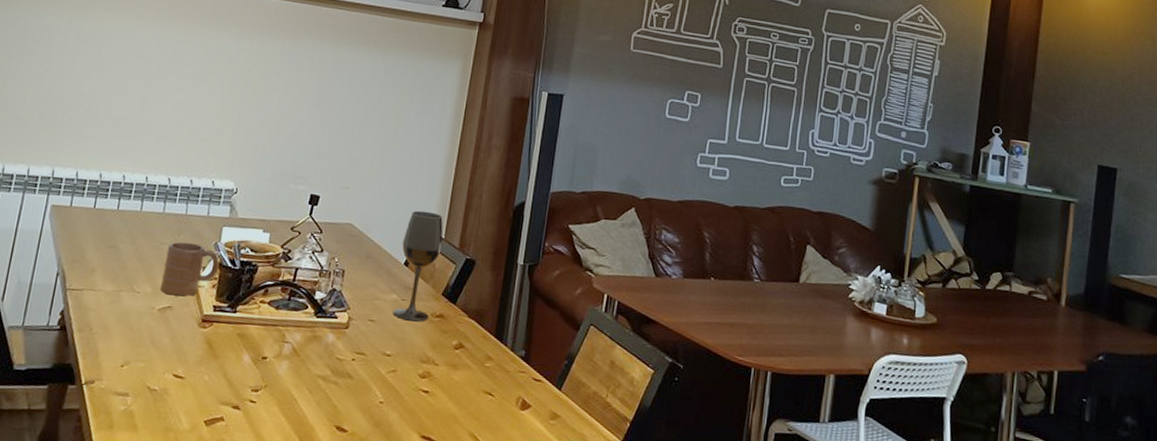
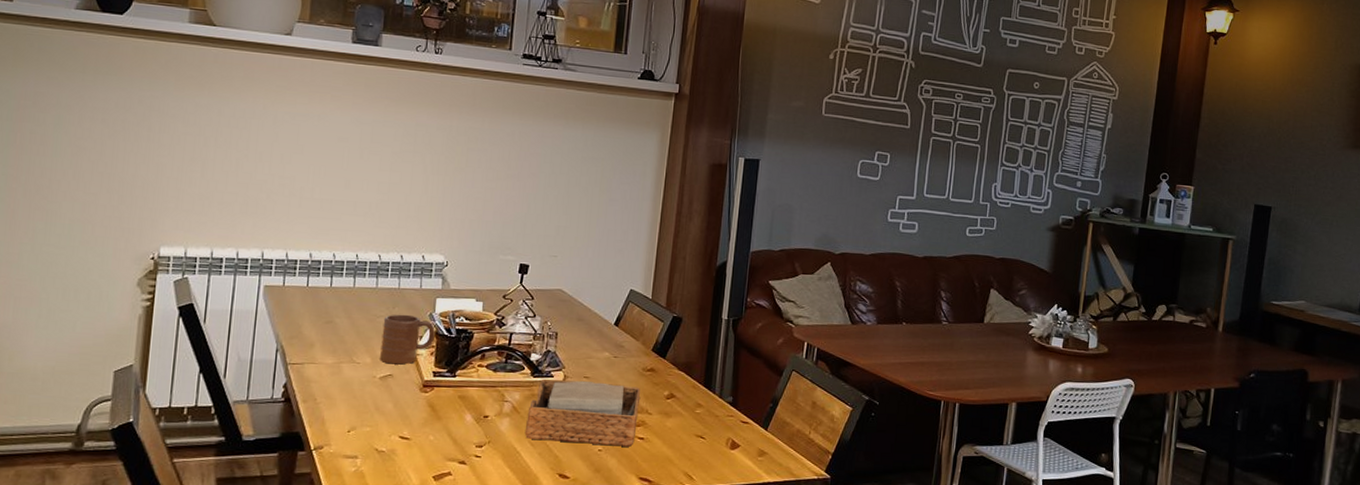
napkin holder: none [303,319,428,400] -> present [524,378,641,447]
wine glass: present [393,210,443,322] -> none [606,274,650,376]

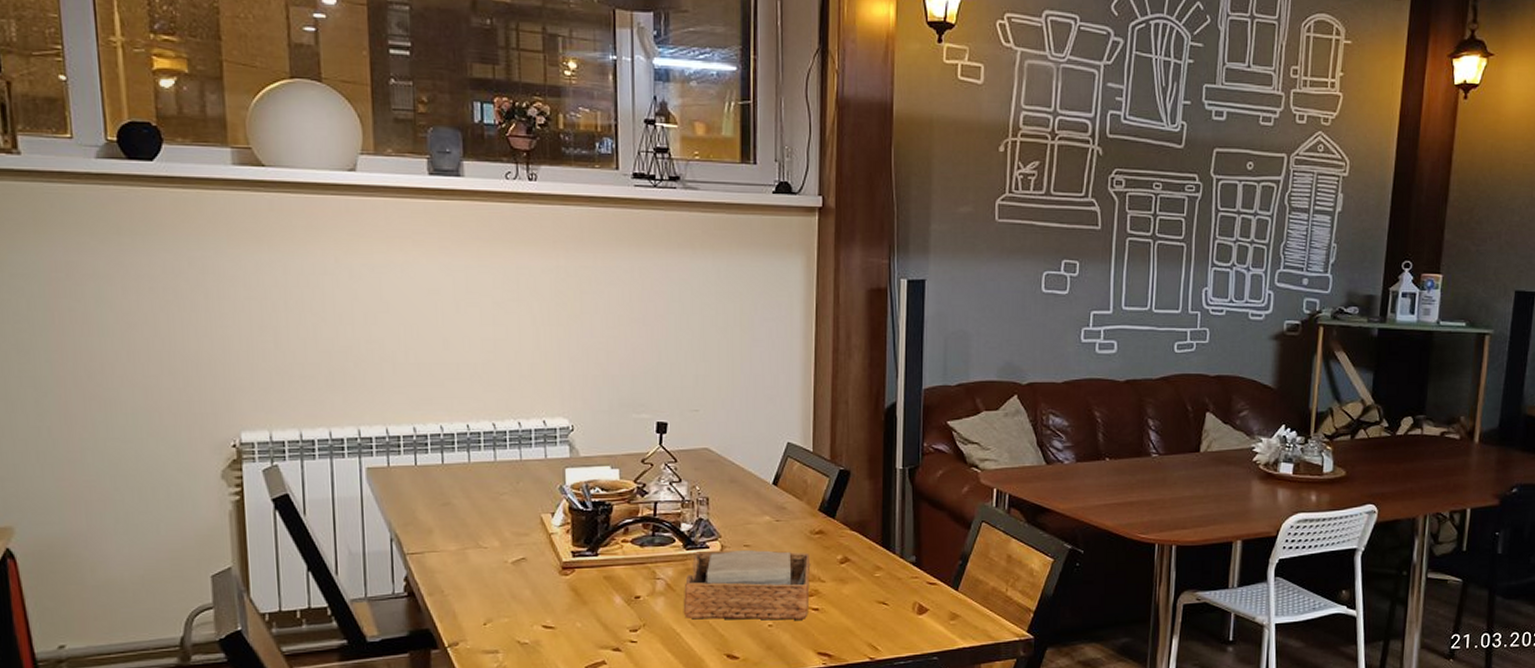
mug: present [380,314,436,365] -> none [508,489,570,546]

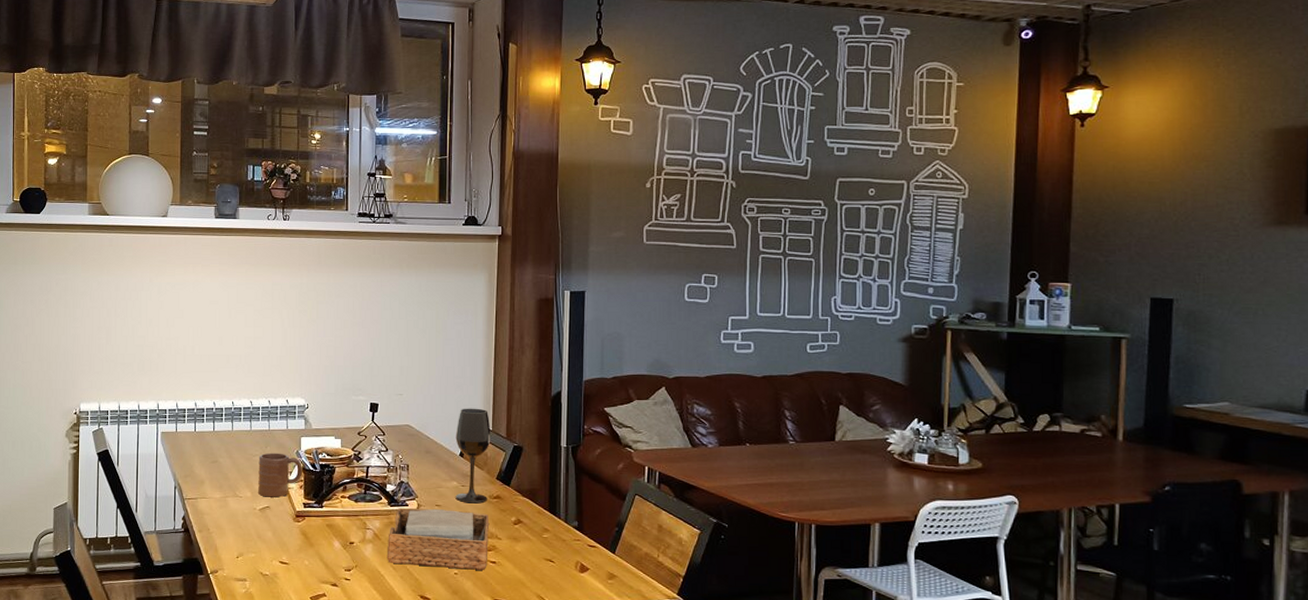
mug: none [508,489,570,546] -> present [258,452,303,498]
wine glass: none [767,425,811,541] -> present [455,408,491,504]

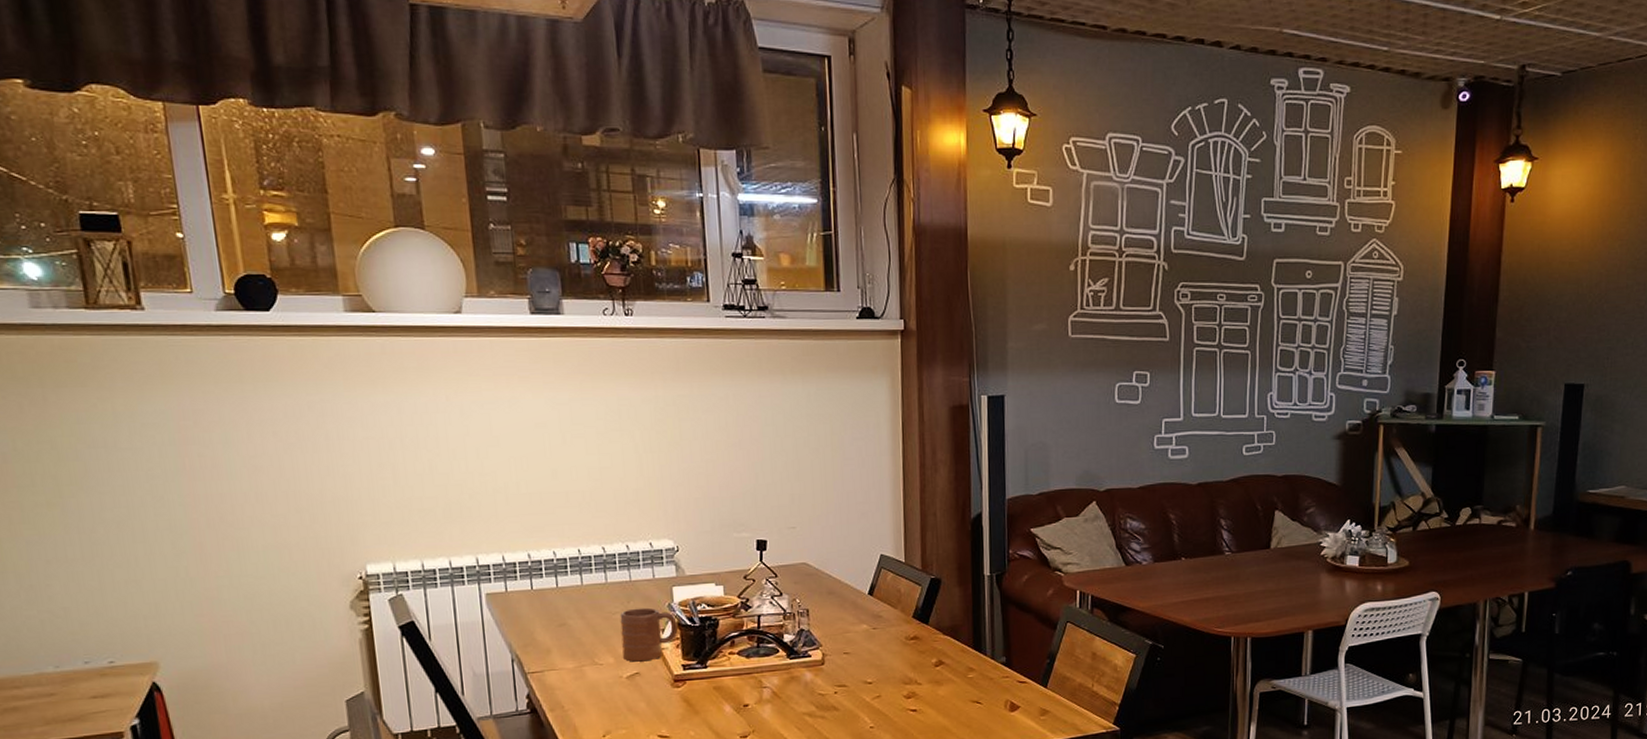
napkin holder: present [386,507,490,570] -> none [789,657,908,724]
wine glass: present [455,408,491,504] -> none [862,538,904,648]

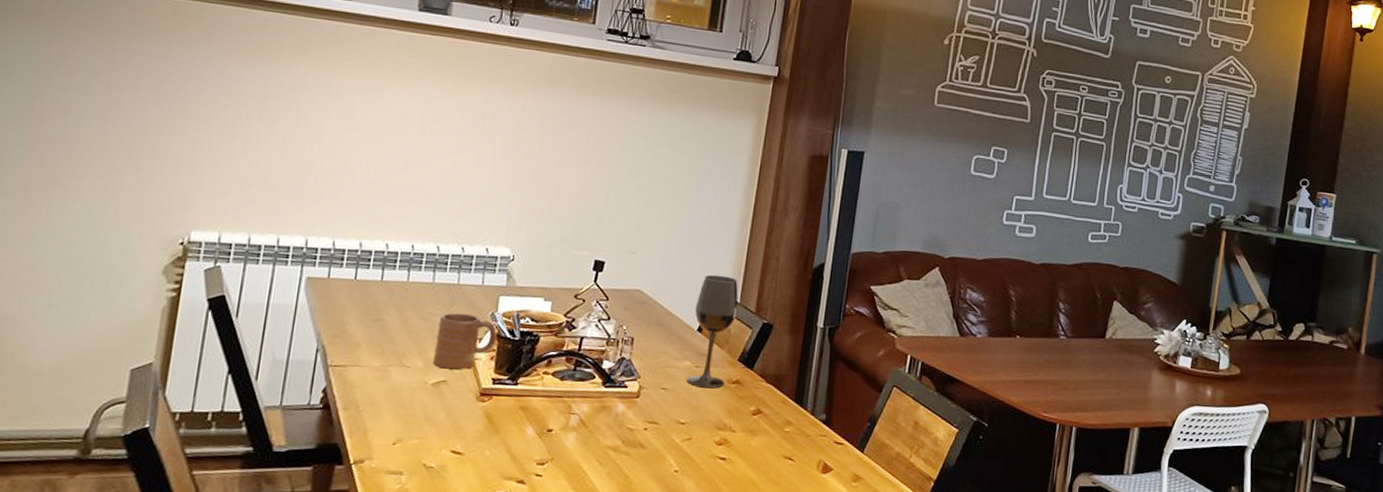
wine glass: none [862,538,904,648] -> present [686,274,738,389]

